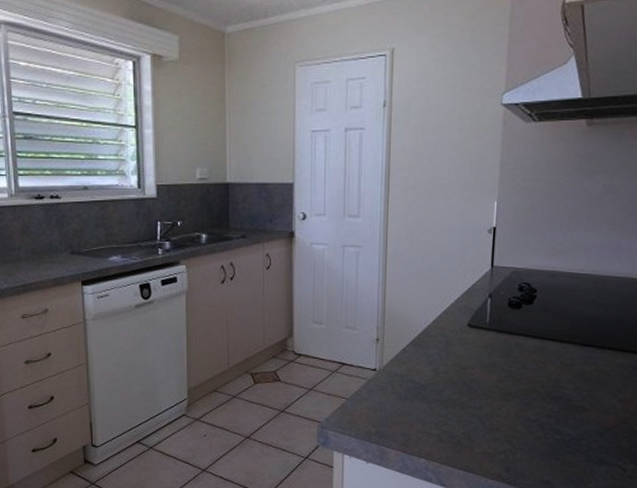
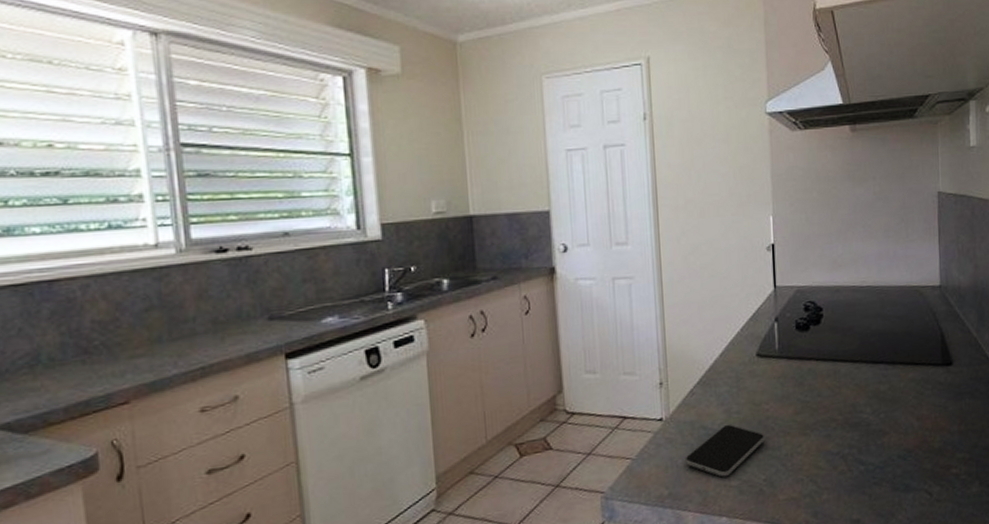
smartphone: none [392,382,468,426] -> present [684,425,766,477]

